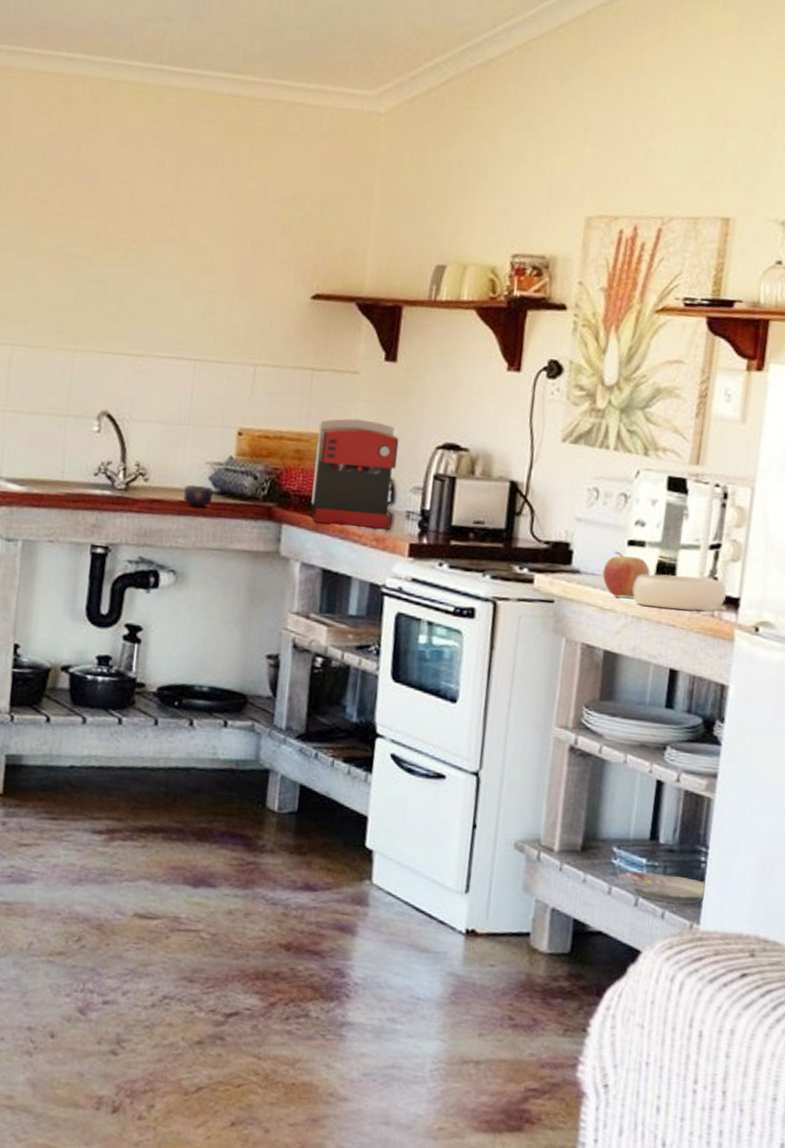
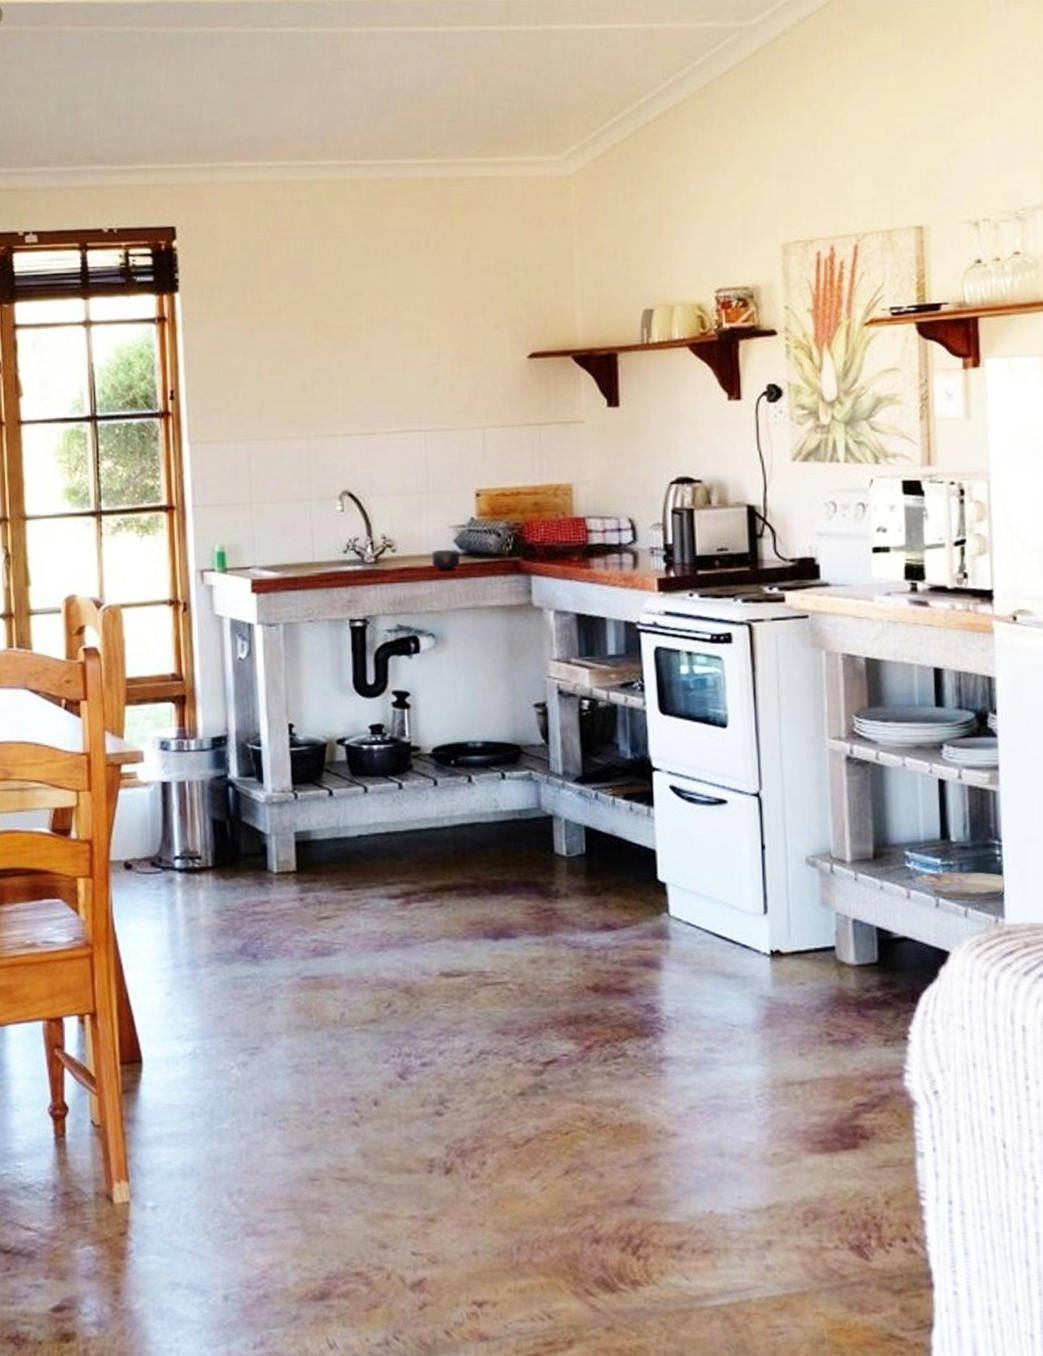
coffee maker: present [310,418,399,529] -> none [552,466,635,571]
fruit: present [602,551,650,598] -> none [851,559,899,604]
bowl: present [632,573,727,611] -> none [884,574,978,610]

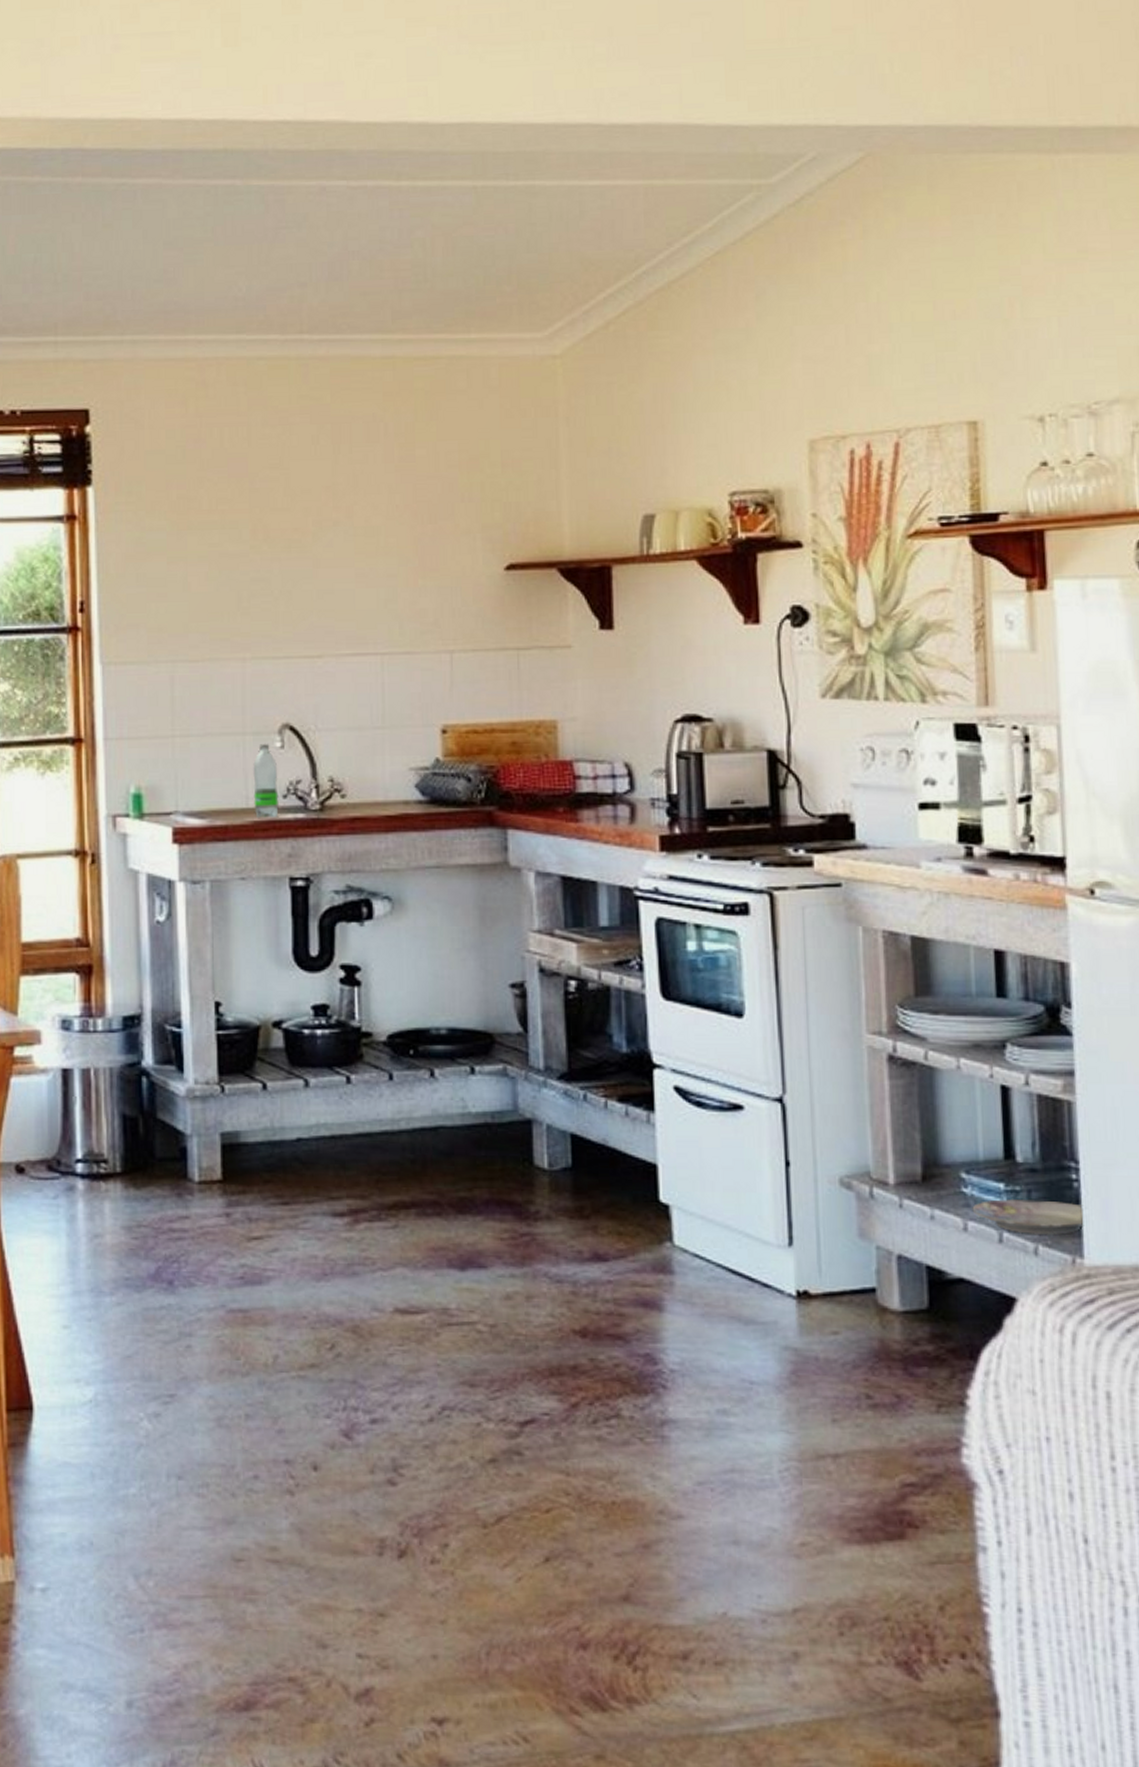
bottle: none [318,508,340,571] -> present [253,744,279,819]
mug: present [431,549,461,570] -> none [388,795,423,821]

